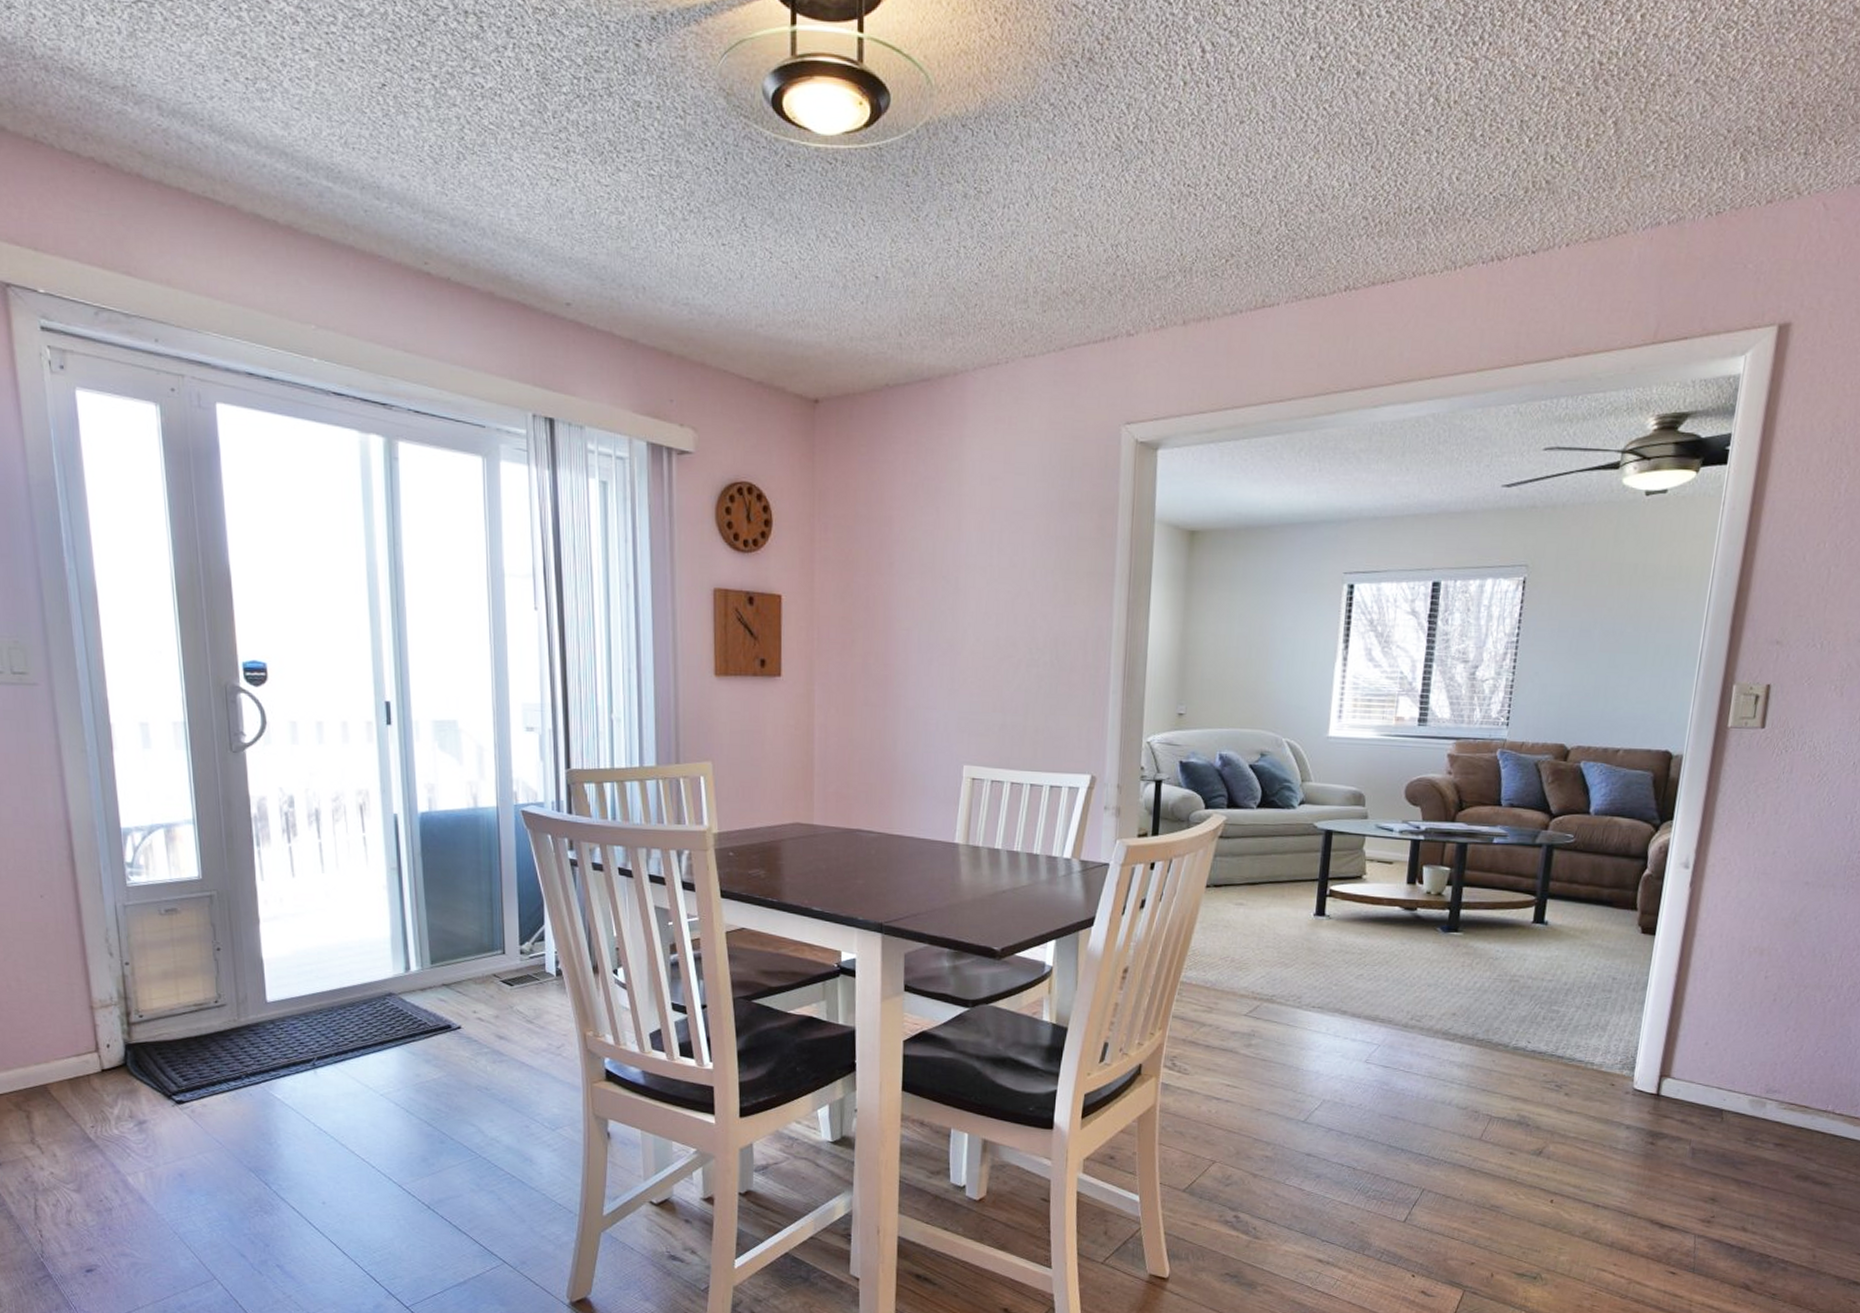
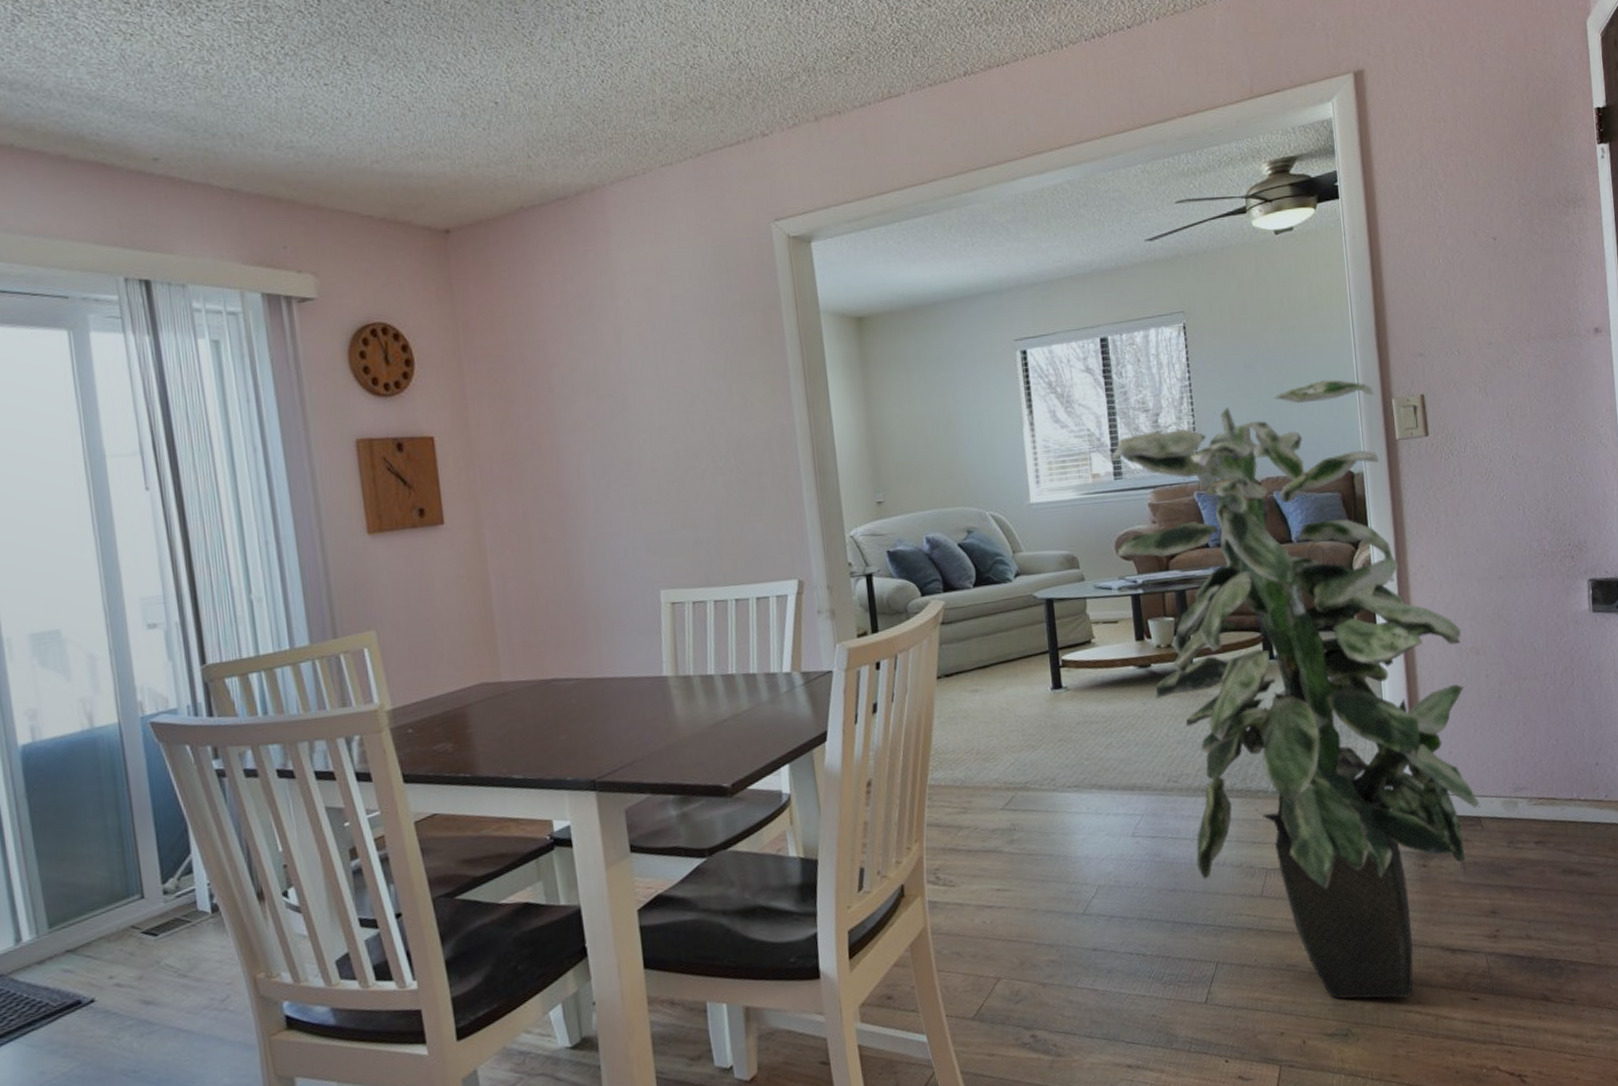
indoor plant: none [1406,655,1749,1258] -> present [1110,379,1480,999]

